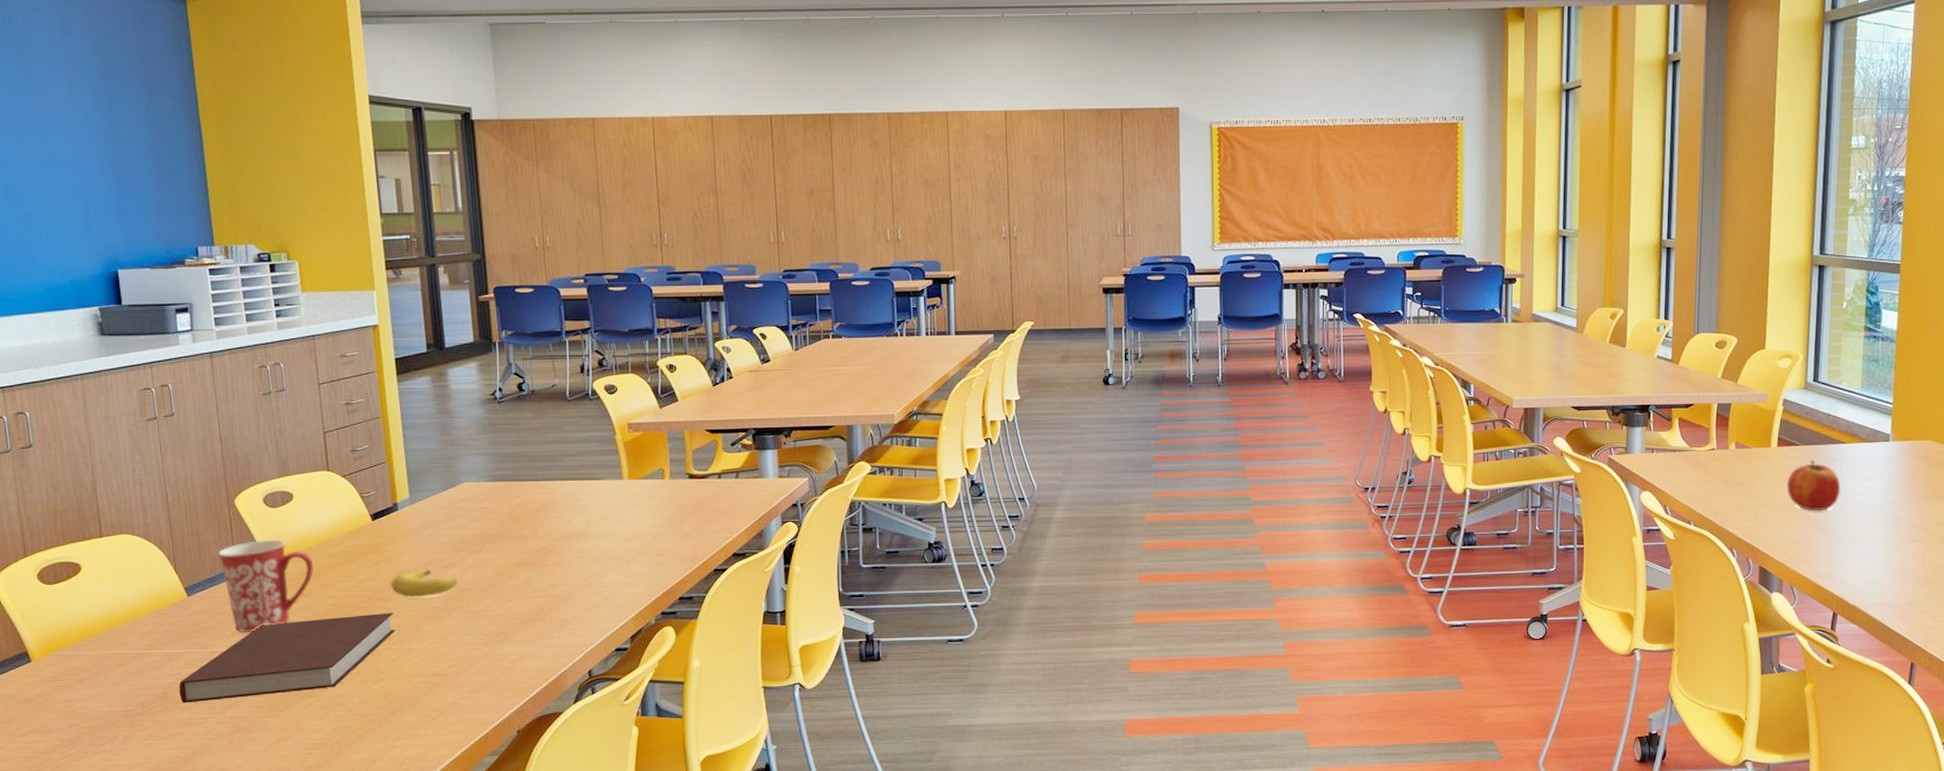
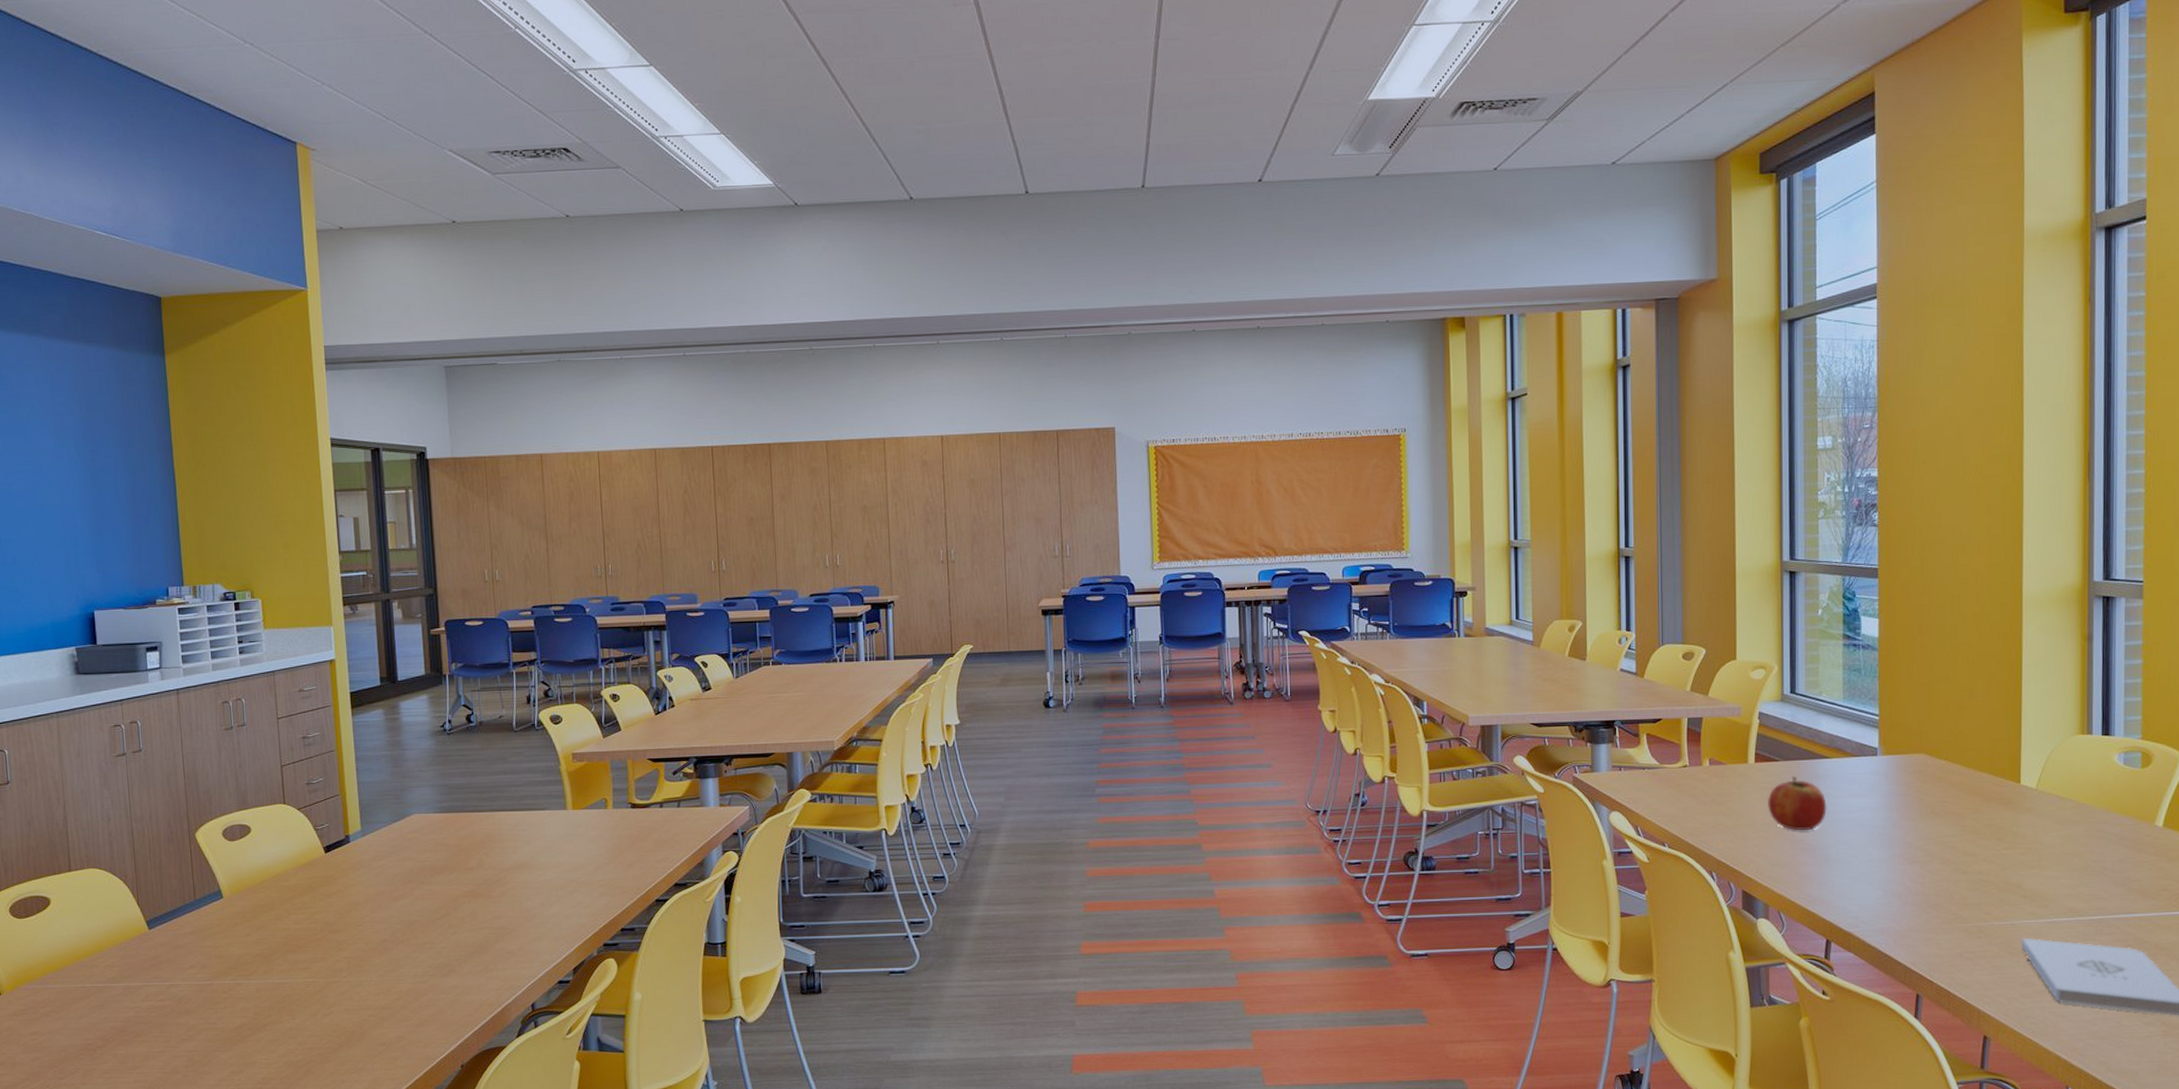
notebook: present [179,612,395,703] -> none [138,944,345,1037]
mug: present [217,539,314,633] -> none [178,872,269,966]
fruit: present [390,569,457,598] -> none [340,901,405,930]

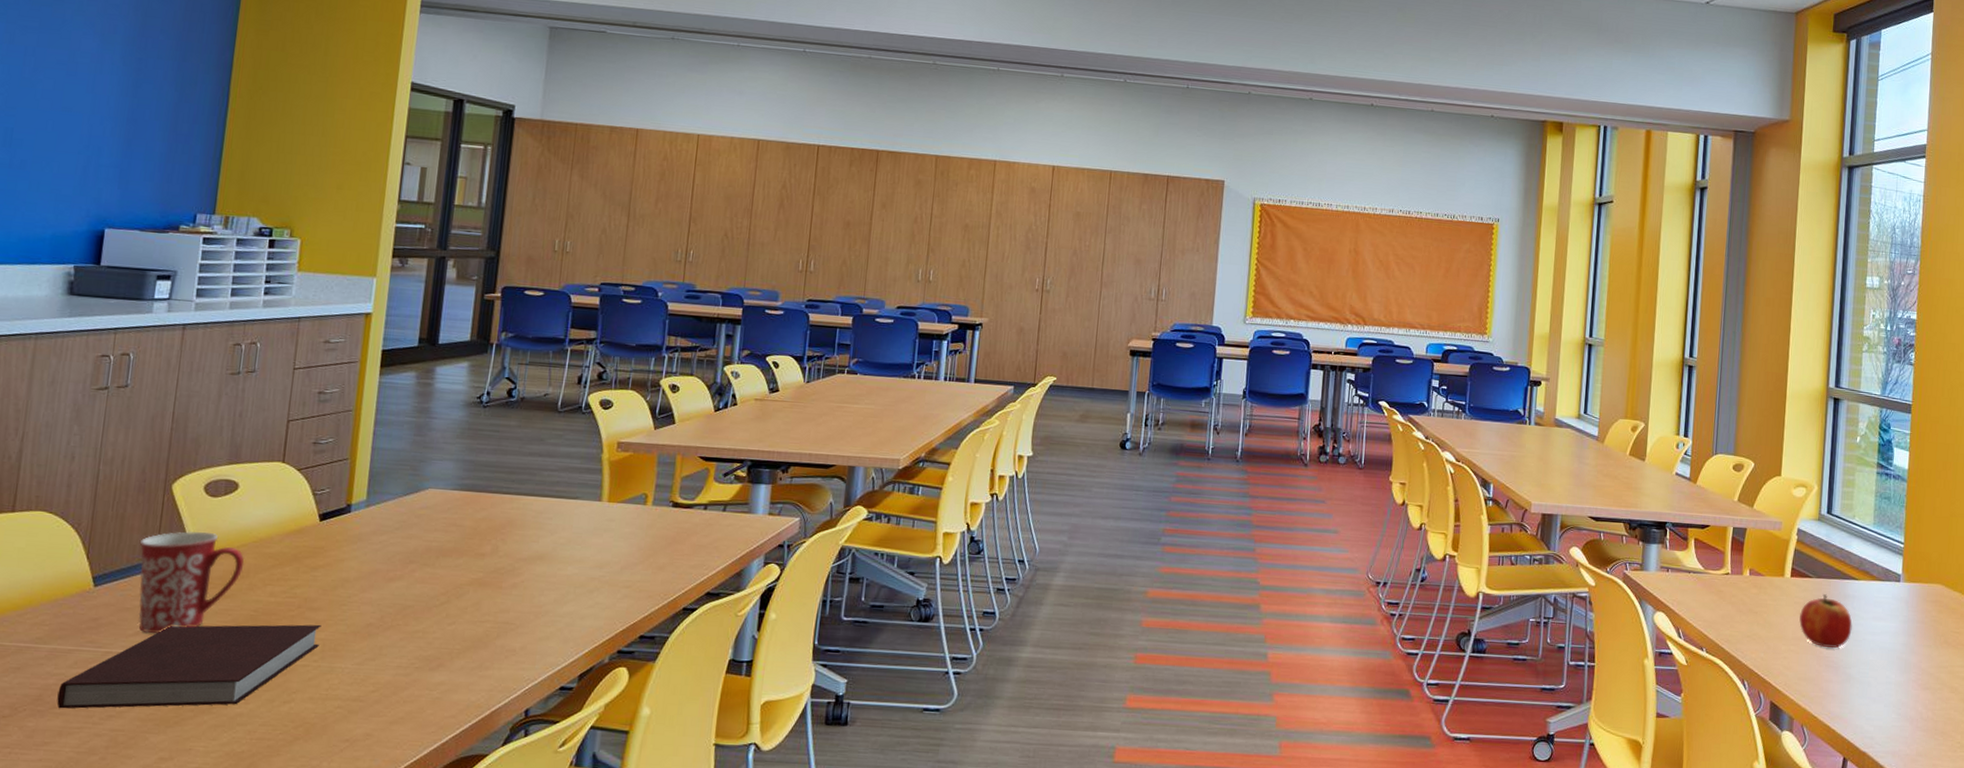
notebook: none [138,944,345,1037] -> present [57,624,322,709]
mug: none [178,872,269,966] -> present [138,531,245,634]

